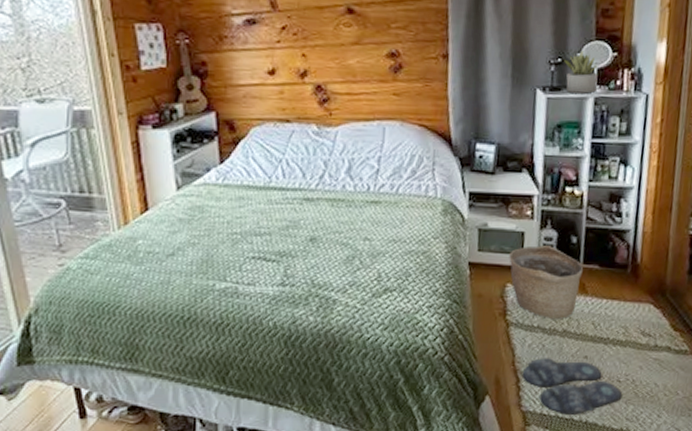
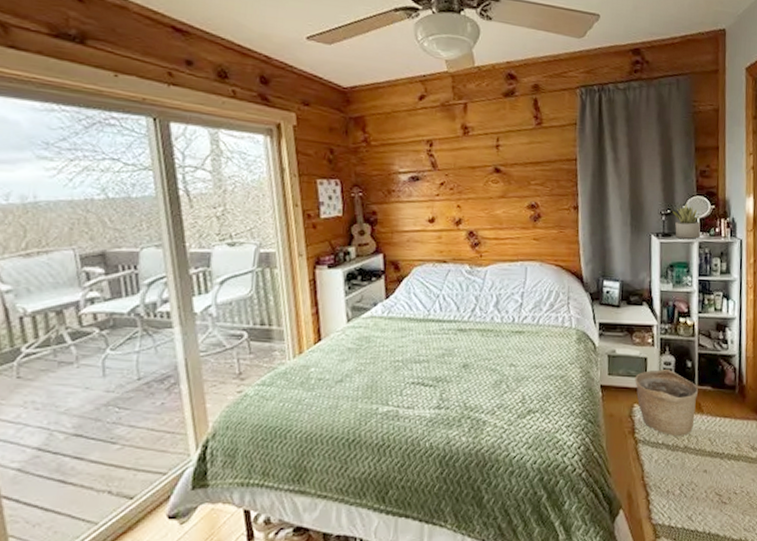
slippers: present [522,358,623,416] -> none [650,473,739,528]

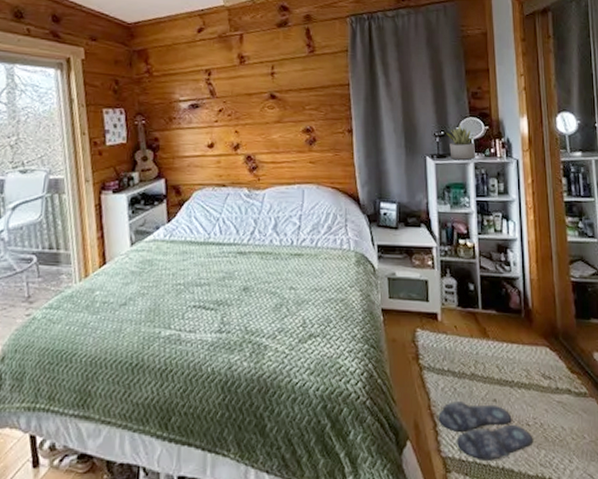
basket: present [635,370,698,436] -> none [416,293,482,362]
slippers: none [650,473,739,528] -> present [438,402,533,462]

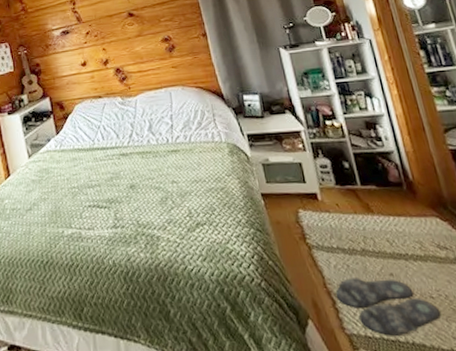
succulent plant: present [446,125,475,160] -> none [295,15,327,47]

